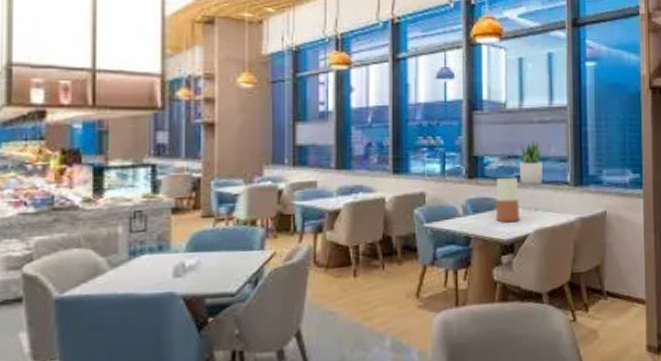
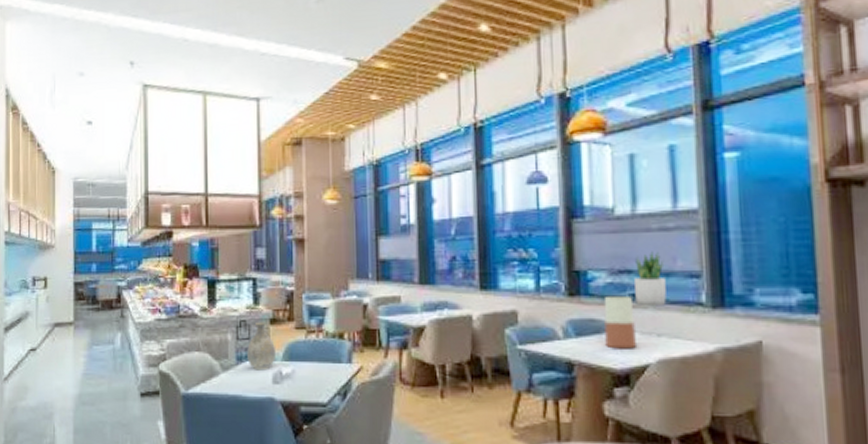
vase: none [143,211,179,265] -> present [247,321,277,371]

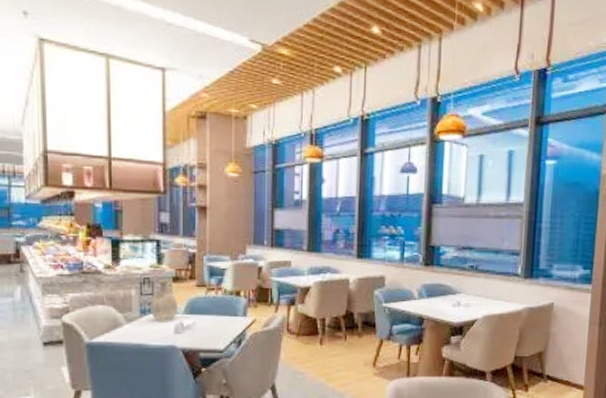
vase: present [603,295,636,349] -> none [448,266,471,308]
planter: present [635,251,667,307] -> none [473,233,495,276]

